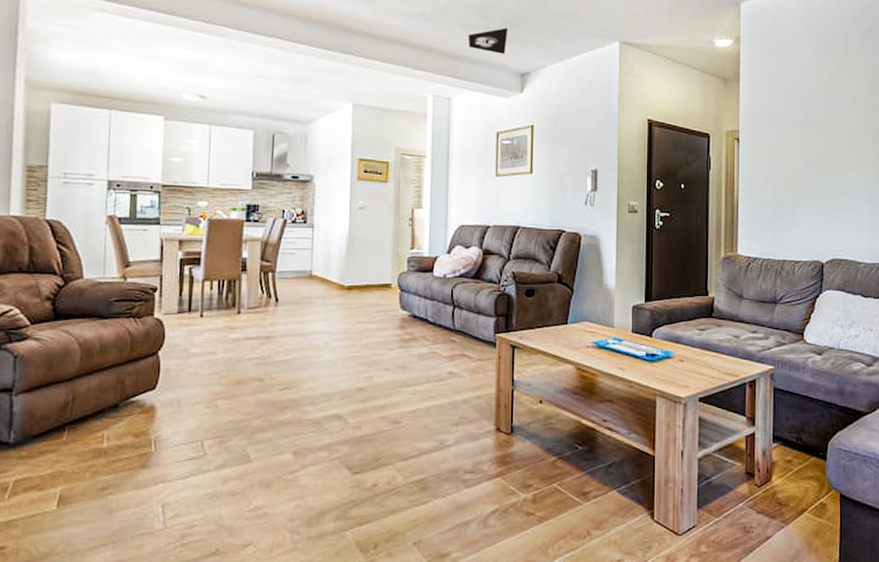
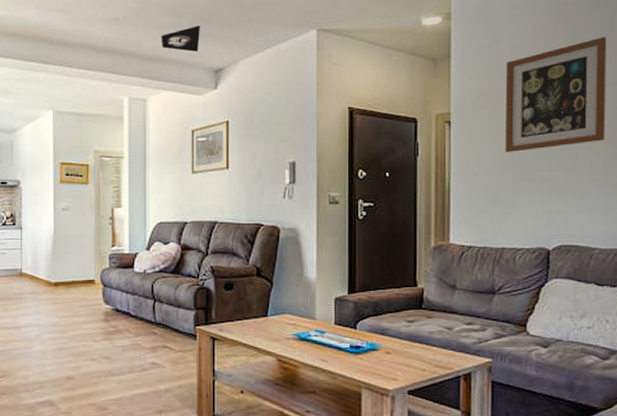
wall art: none [786,70,870,171] -> present [504,37,607,153]

